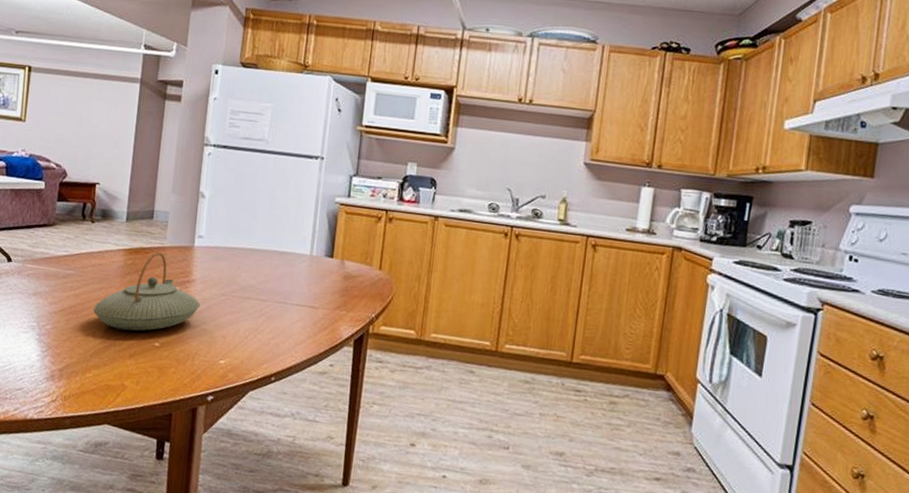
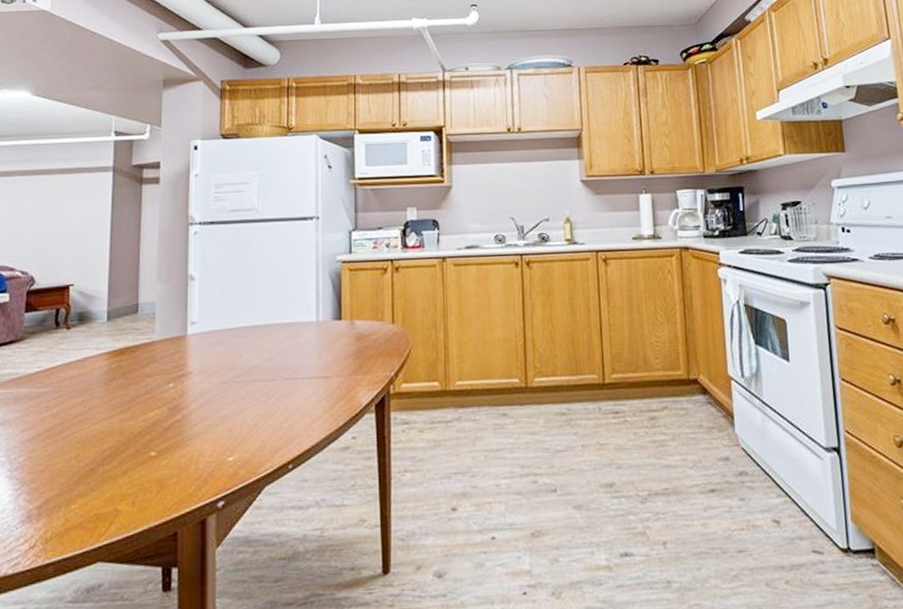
teapot: present [93,252,200,331] -> none [74,348,200,445]

